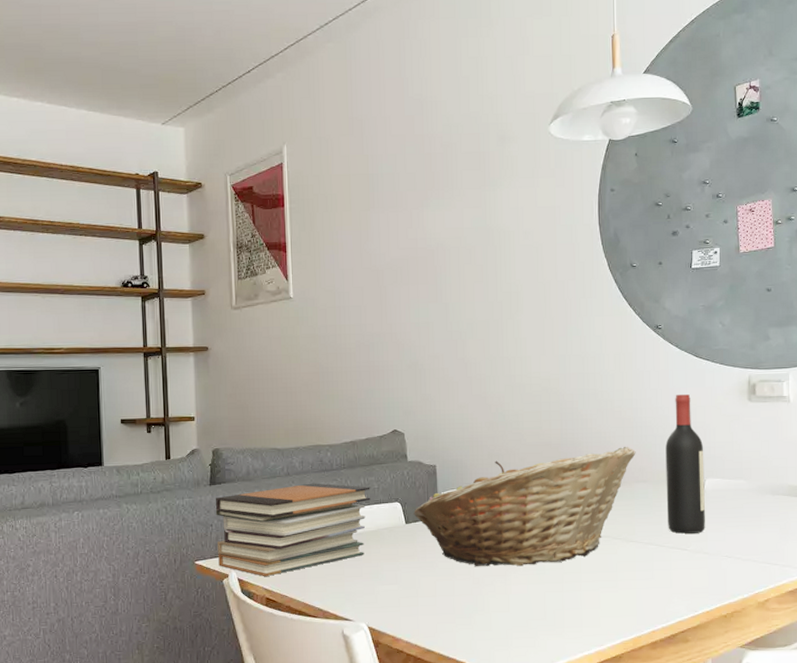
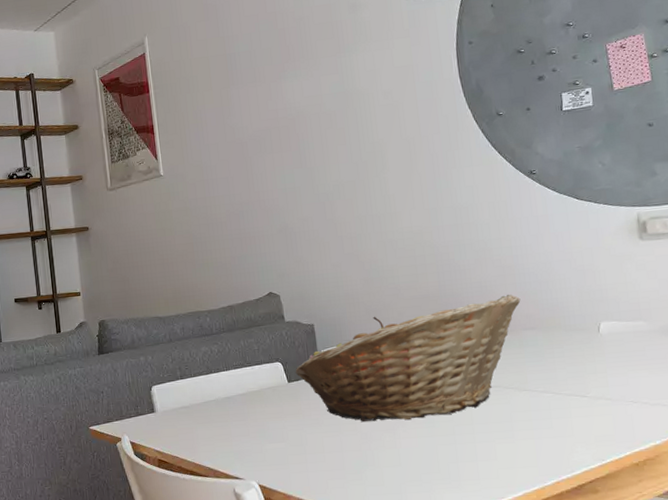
book stack: present [215,483,371,577] -> none [104,347,252,440]
wine bottle: present [665,394,705,534] -> none [552,237,605,380]

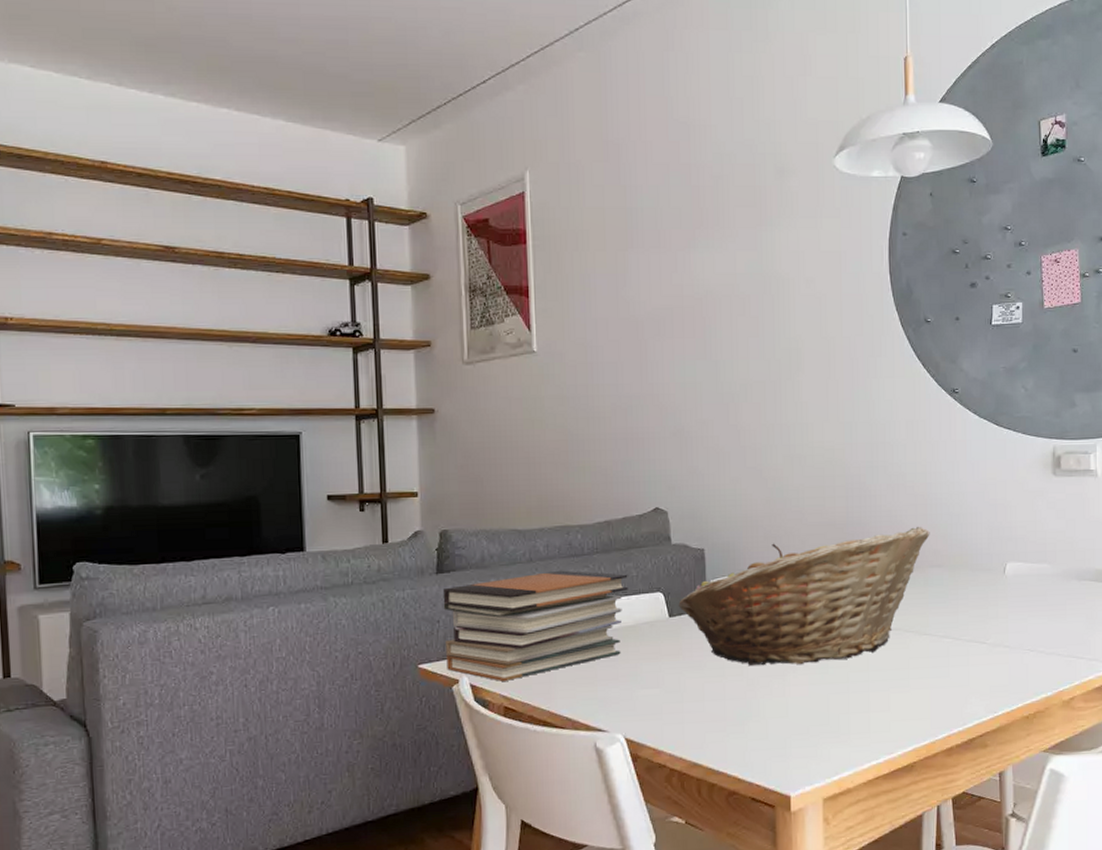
book stack: none [104,347,252,440] -> present [442,570,628,682]

